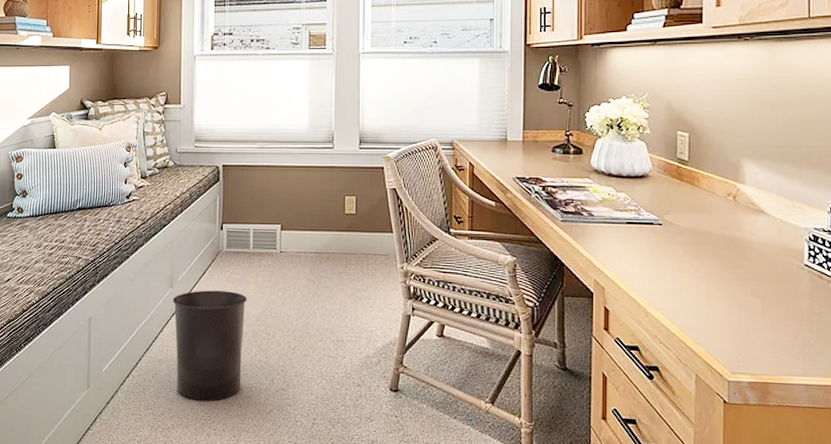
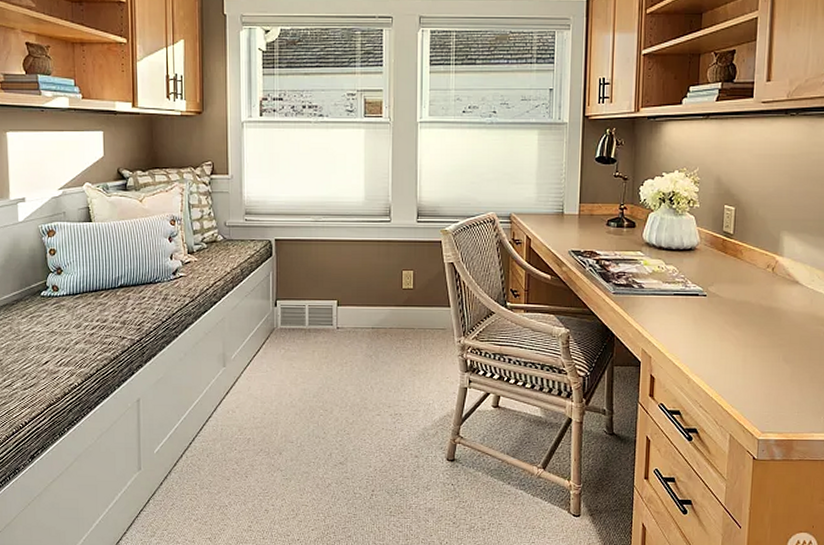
waste bin: present [172,290,247,401] -> none [225,368,304,478]

